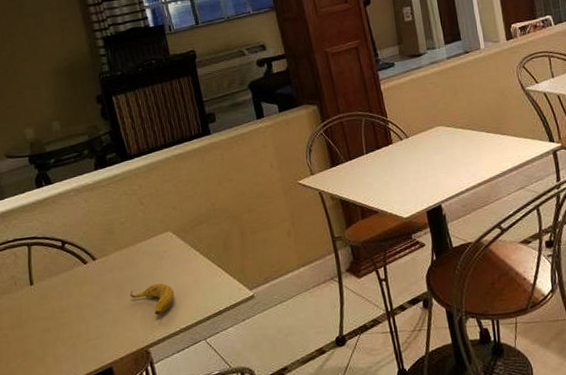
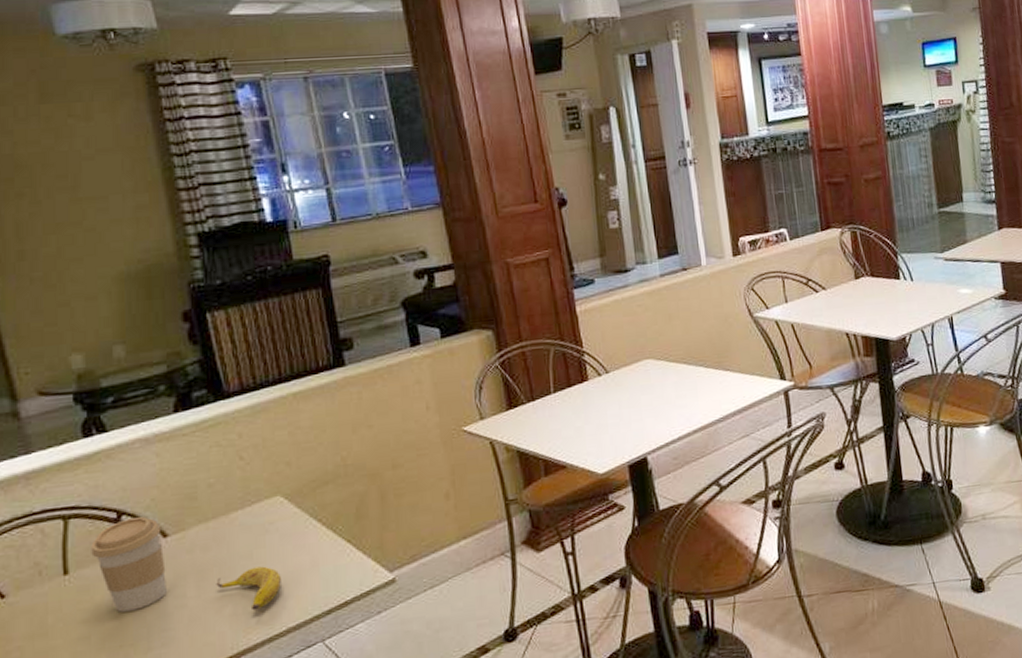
coffee cup: none [46,245,98,313] -> present [91,517,167,612]

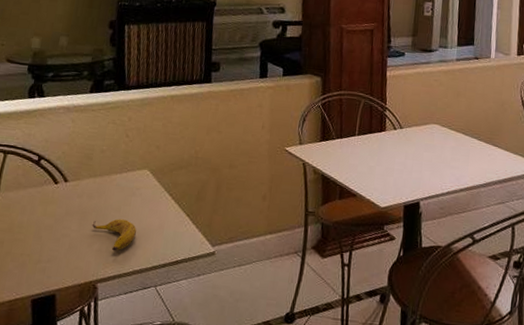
coffee cup: present [91,517,167,612] -> none [16,163,65,231]

